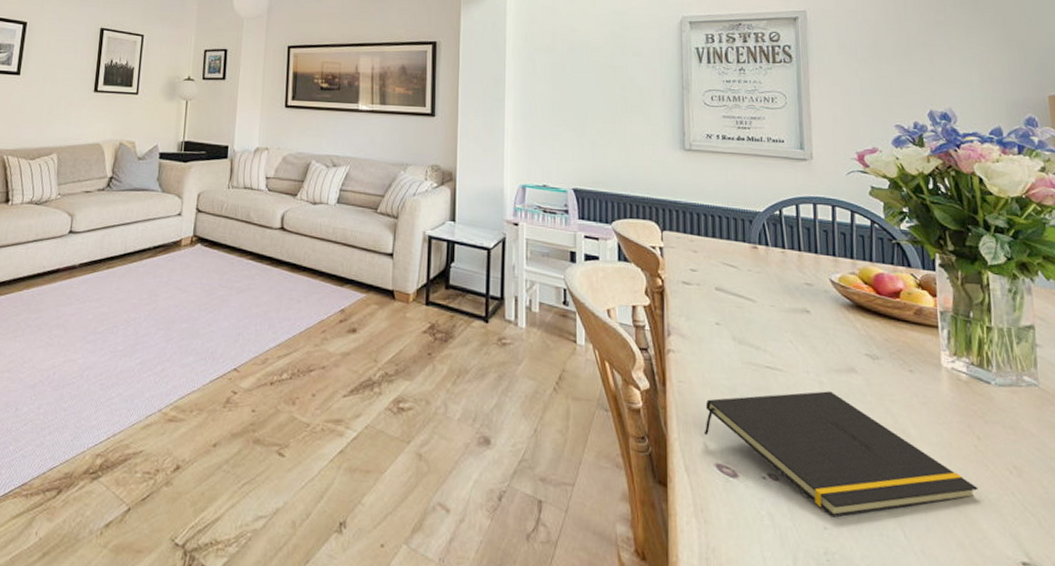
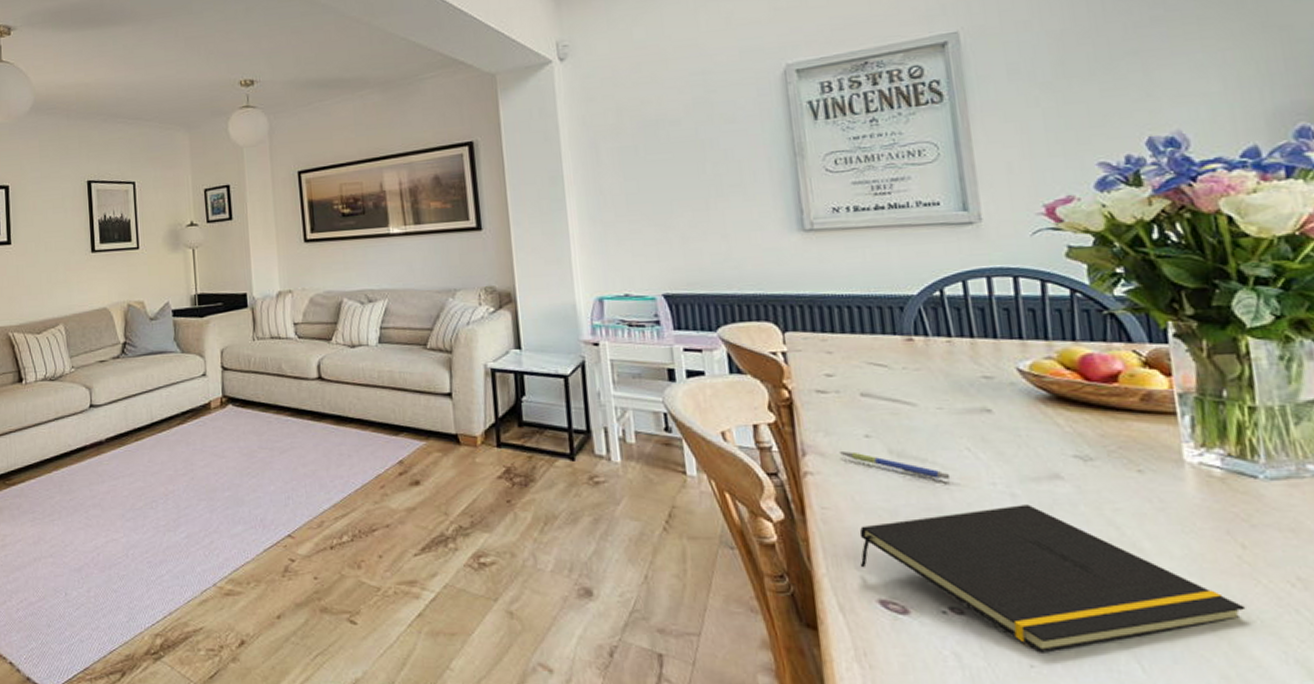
pen: none [695,335,777,366] -> present [838,451,951,480]

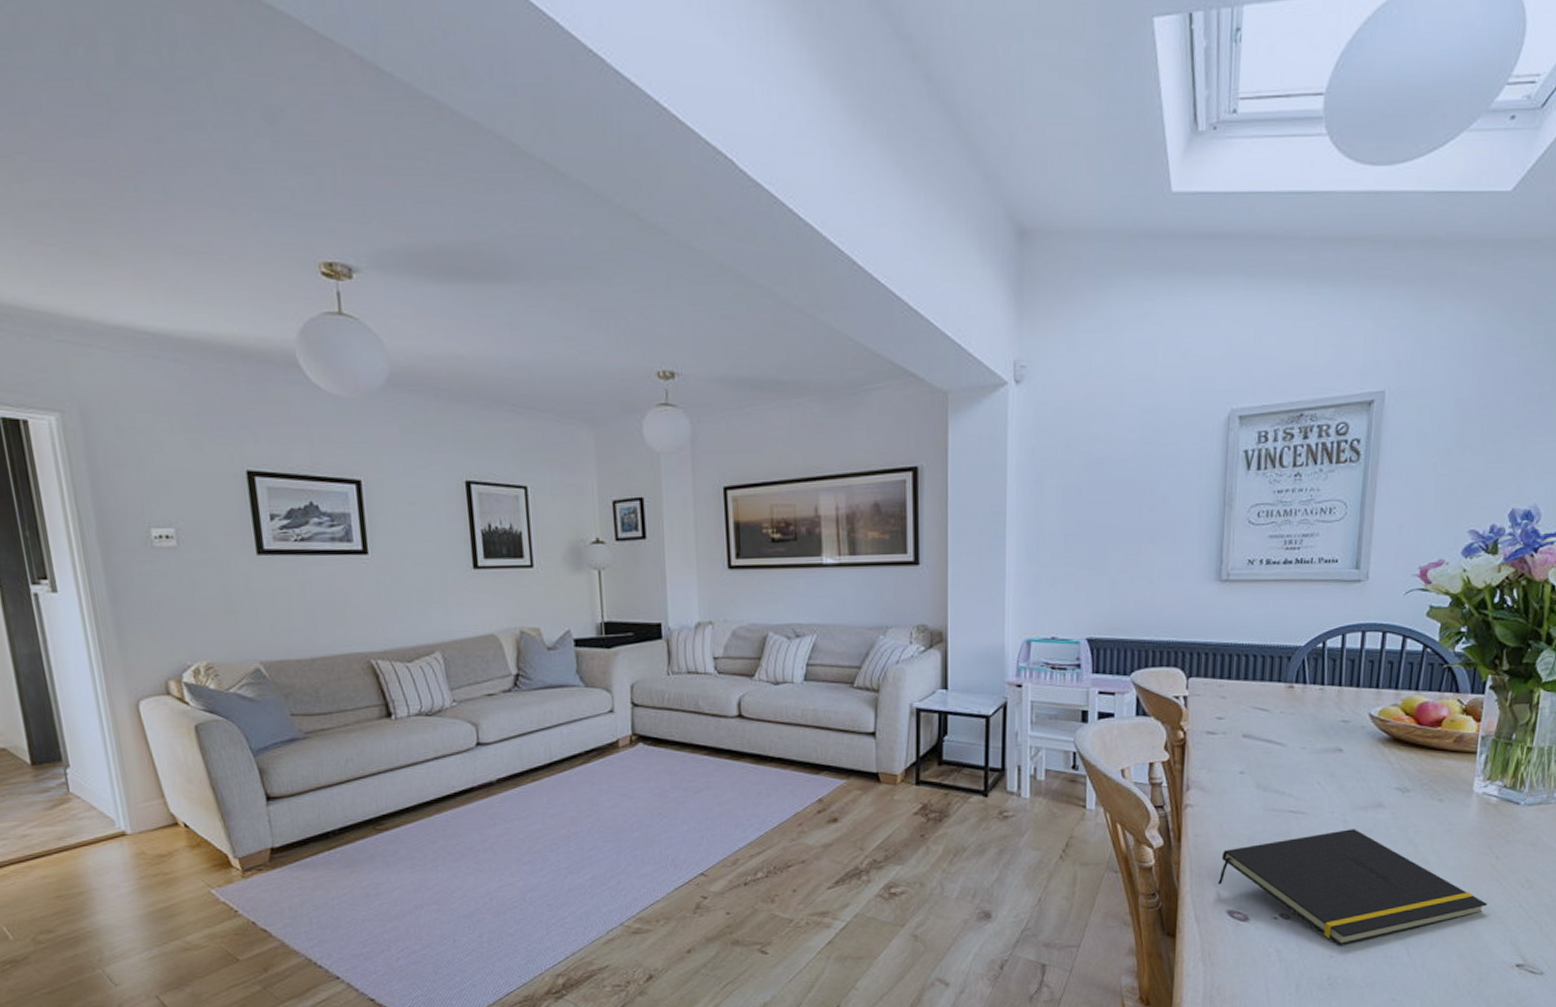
pen: present [838,451,951,480] -> none [1216,786,1301,809]

